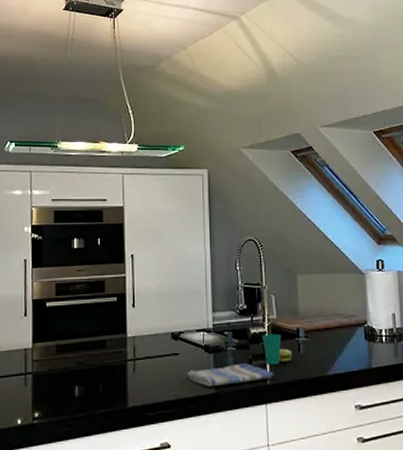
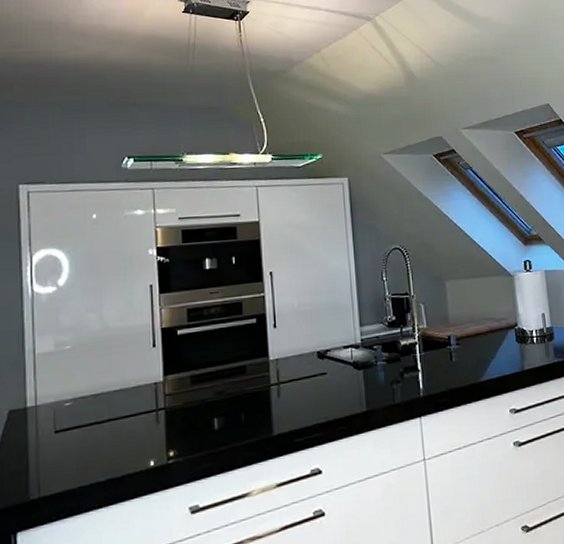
dish towel: present [187,363,274,387] -> none [336,377,427,405]
cup: present [263,333,292,365] -> none [413,343,445,377]

